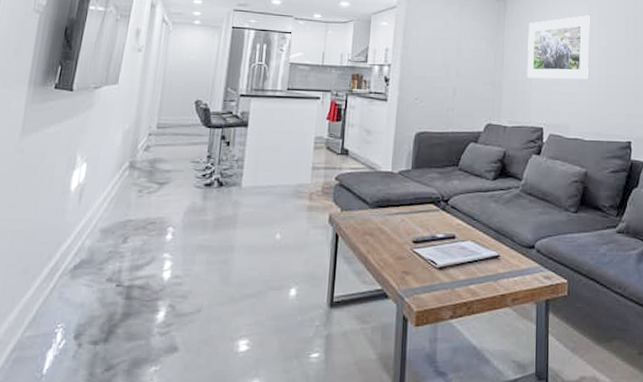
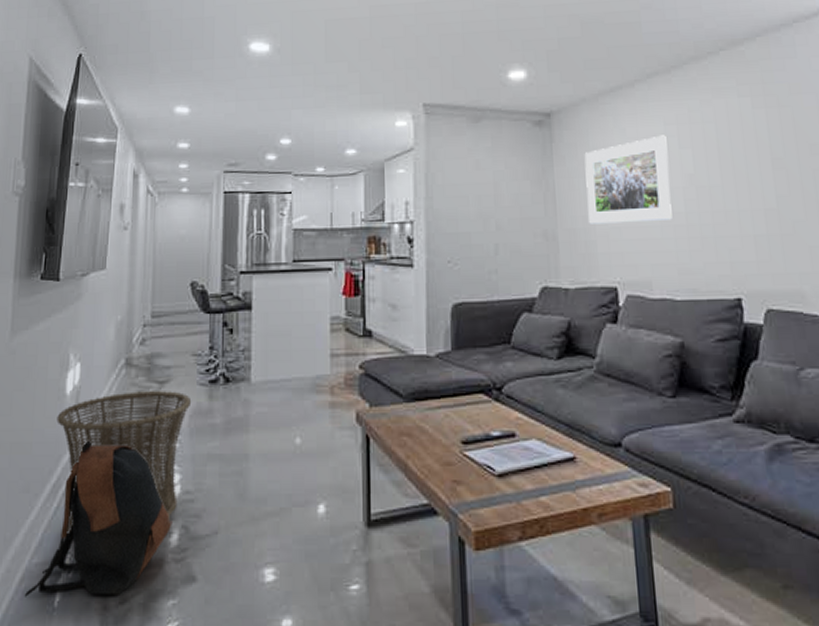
backpack: none [14,230,161,365] -> present [24,440,173,597]
basket: none [59,190,187,310] -> present [56,391,192,533]

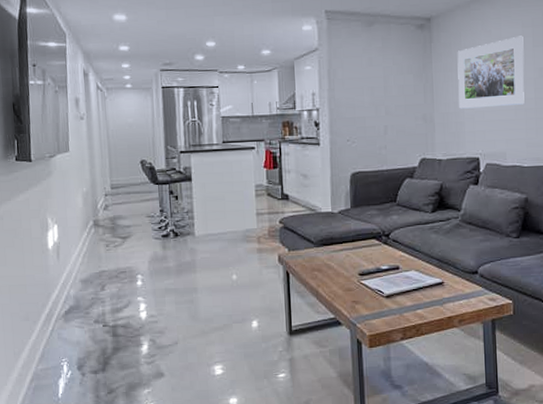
backpack: present [24,440,173,597] -> none [34,281,143,392]
basket: present [56,391,192,533] -> none [43,244,150,348]

